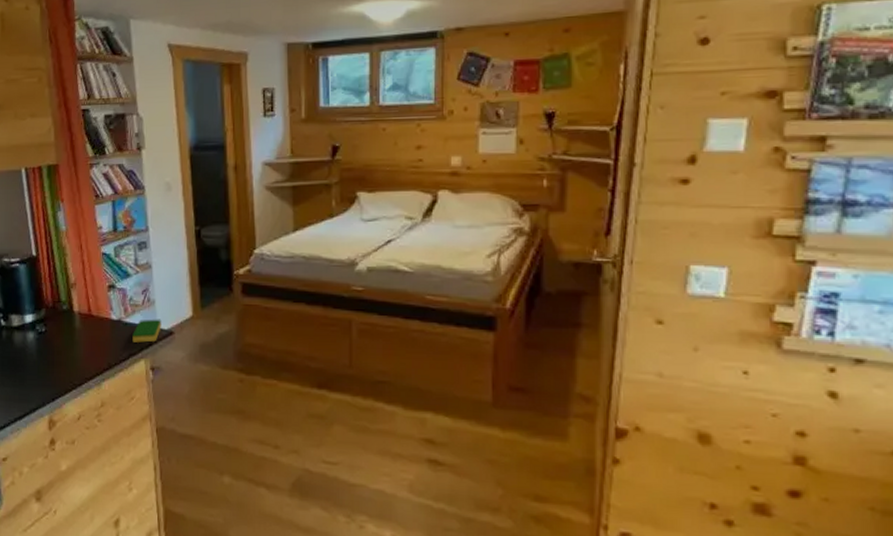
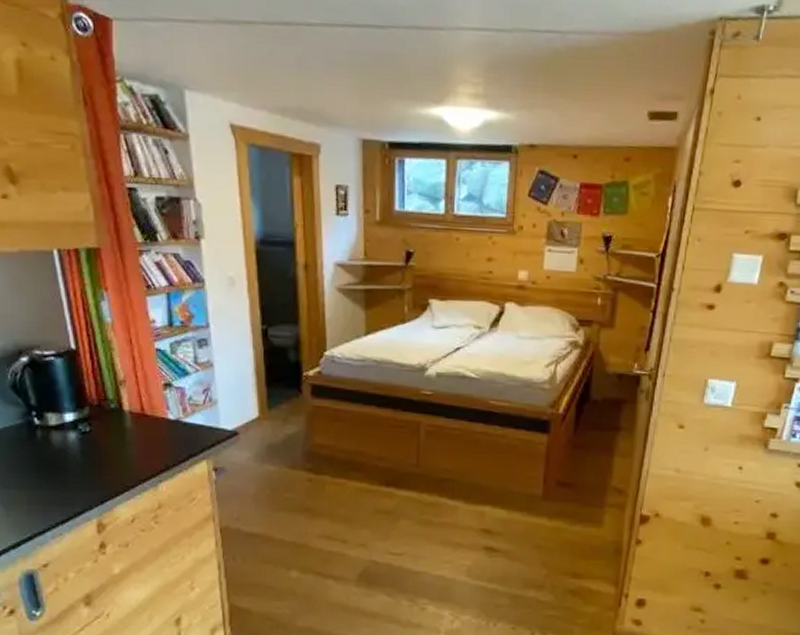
dish sponge: present [132,319,162,343] -> none [193,419,225,443]

